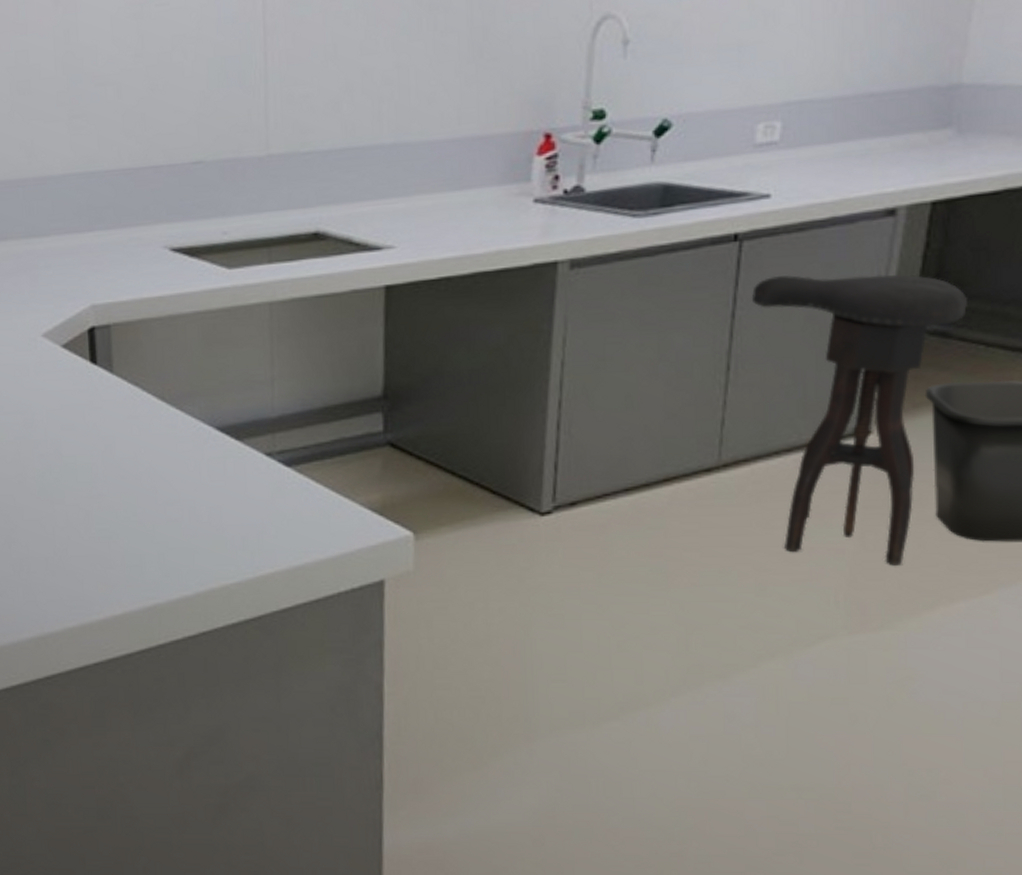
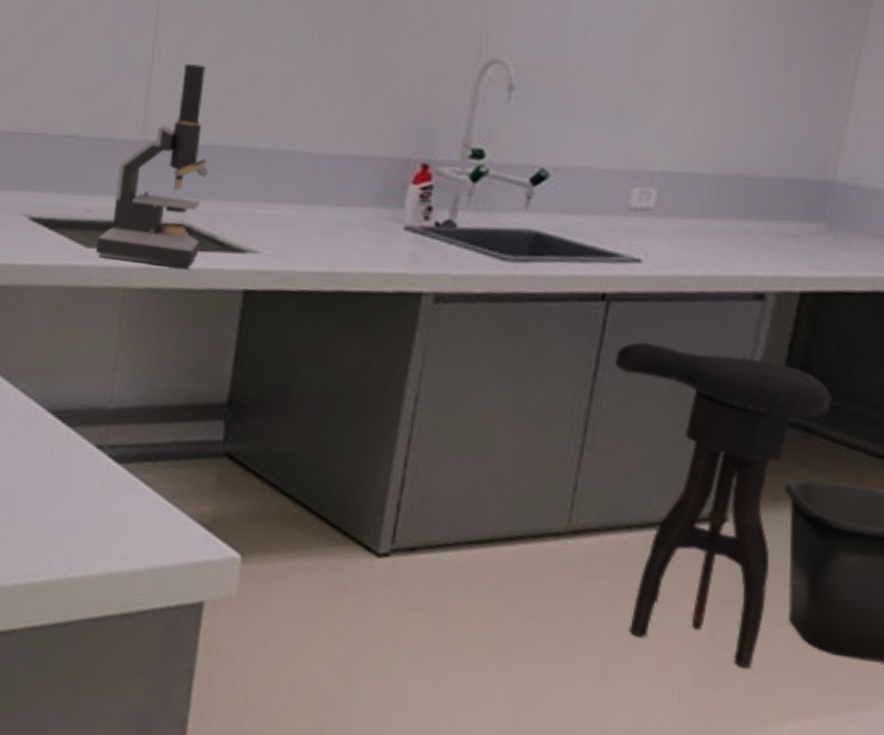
microscope: none [238,69,336,276] -> present [96,64,209,269]

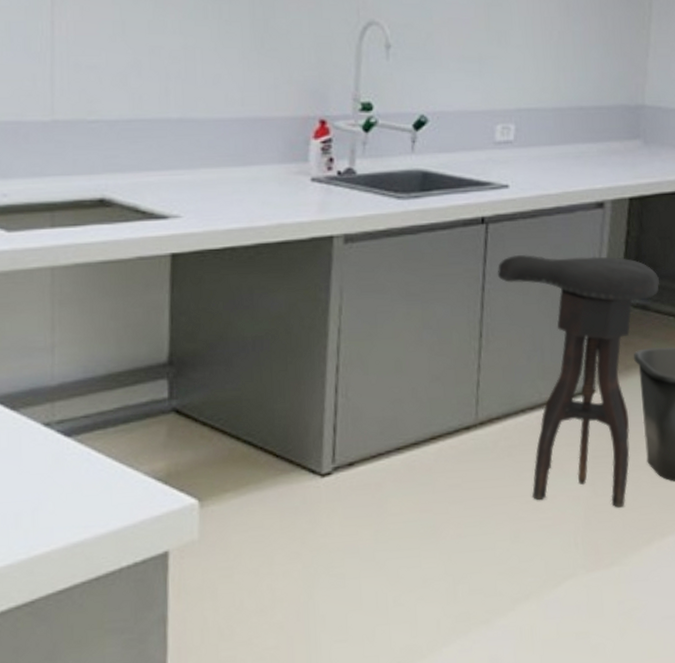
microscope: present [96,64,209,269] -> none [18,43,123,241]

